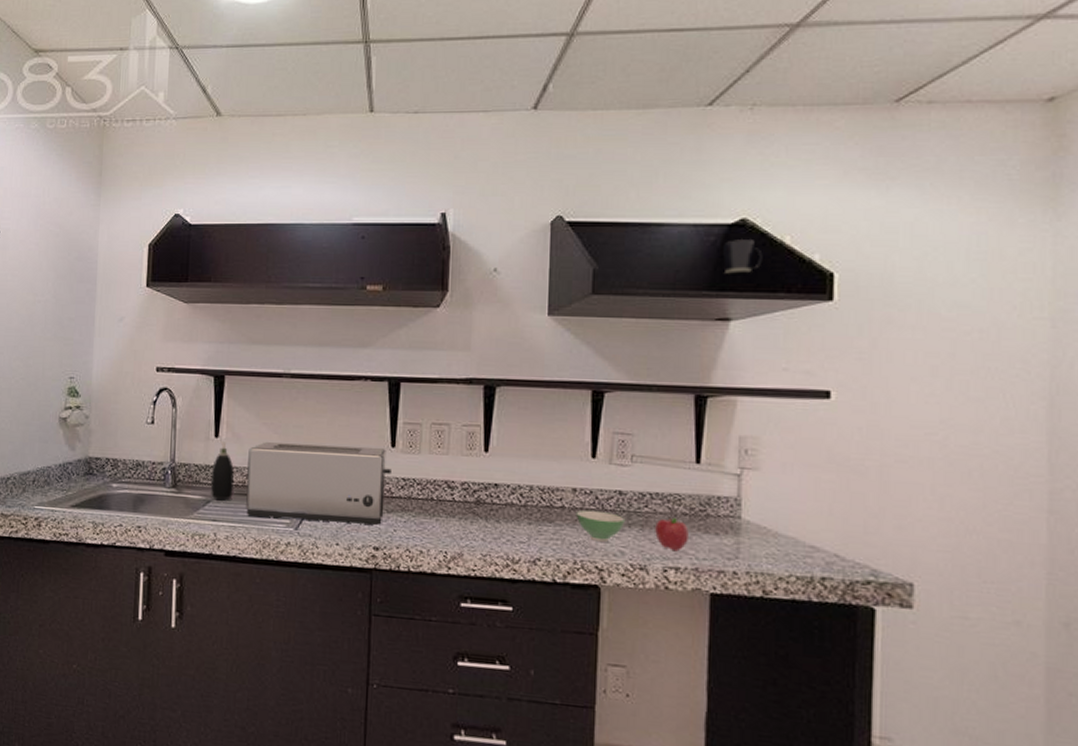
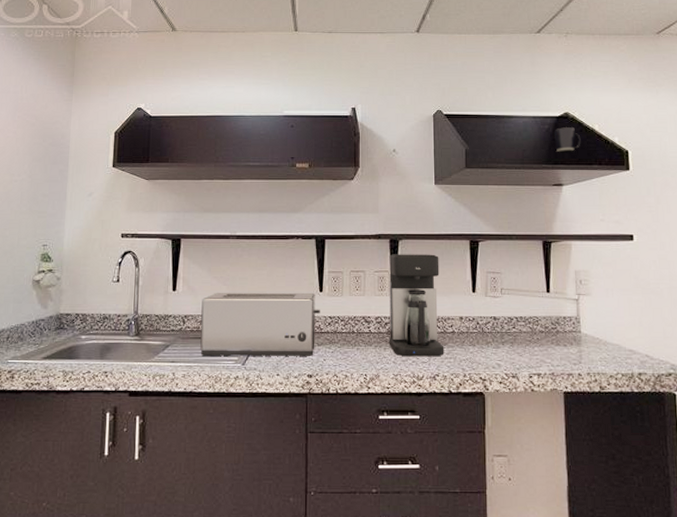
soap dispenser: present [210,441,234,500] -> none [169,294,190,343]
coffee maker: none [477,404,550,537] -> present [389,254,445,357]
bowl: present [576,509,626,543] -> none [463,333,500,359]
fruit: present [655,517,689,552] -> none [521,334,546,361]

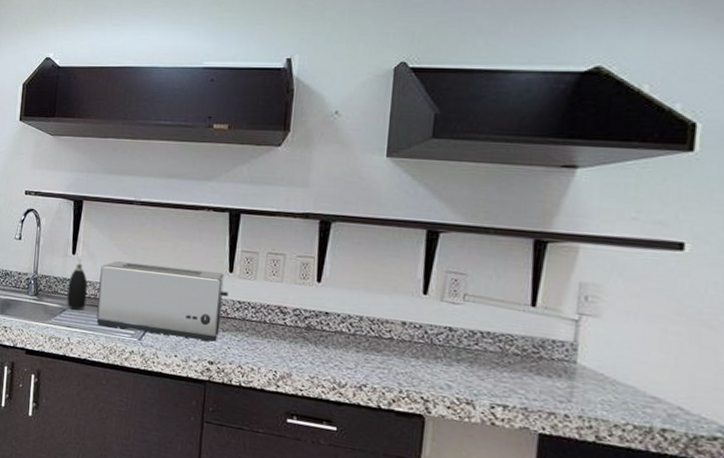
soap dispenser: none [169,294,190,343] -> present [67,258,88,310]
coffee maker: present [389,254,445,357] -> none [307,237,383,364]
mug: present [554,126,581,153] -> none [573,86,617,124]

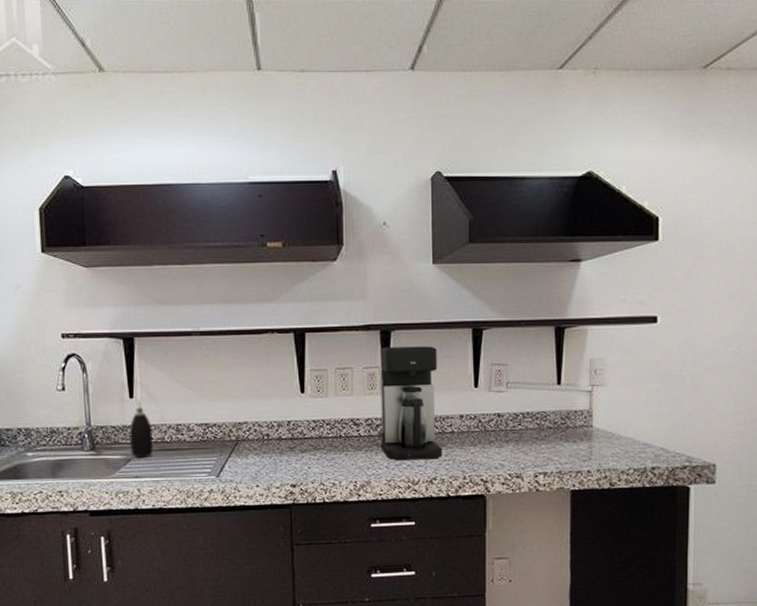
toaster: present [96,261,228,342] -> none [165,394,302,470]
coffee maker: none [307,237,383,364] -> present [380,346,443,461]

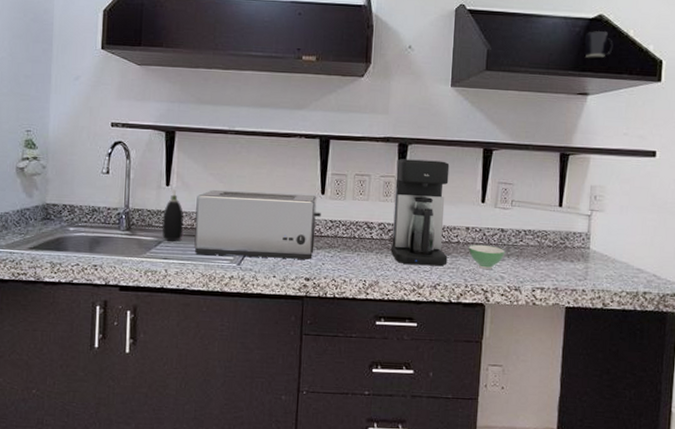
toaster: none [165,394,302,470] -> present [194,190,321,260]
bowl: none [463,432,504,459] -> present [468,244,506,270]
mug: none [575,189,605,222] -> present [585,30,613,60]

